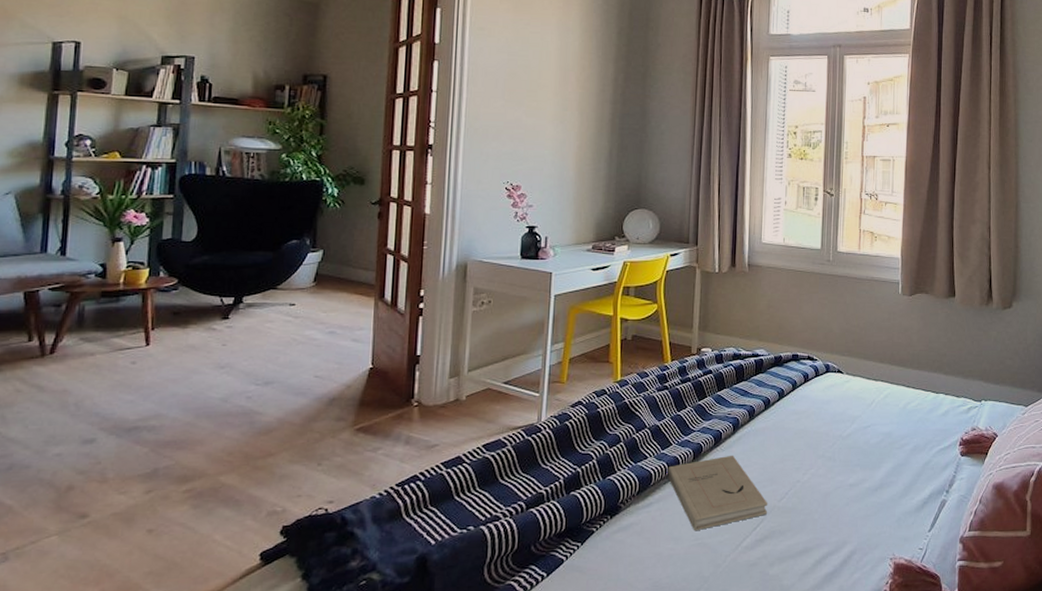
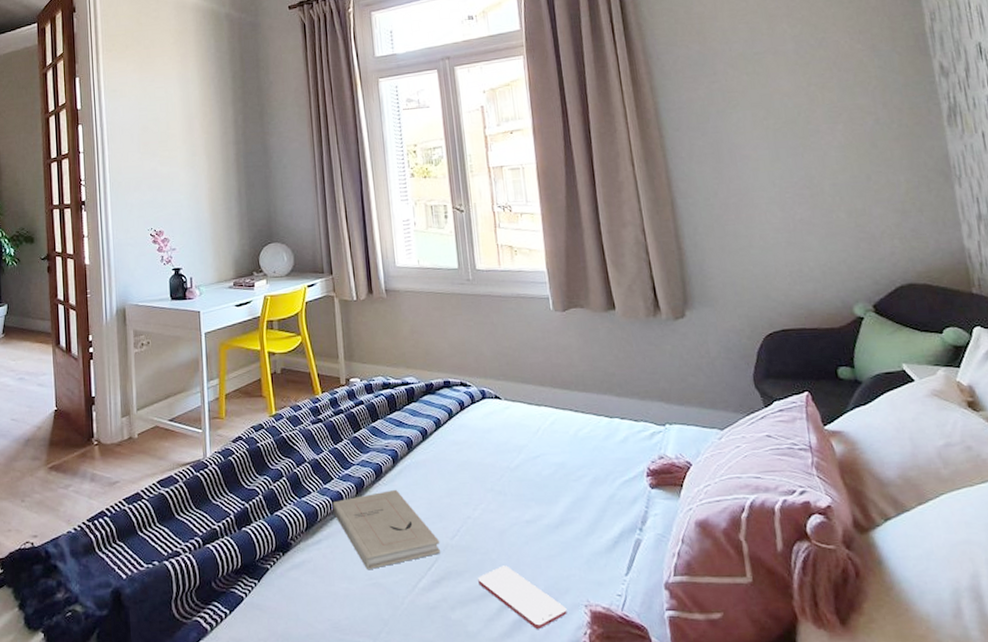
smartphone: none [798,525,874,581] -> present [478,565,567,629]

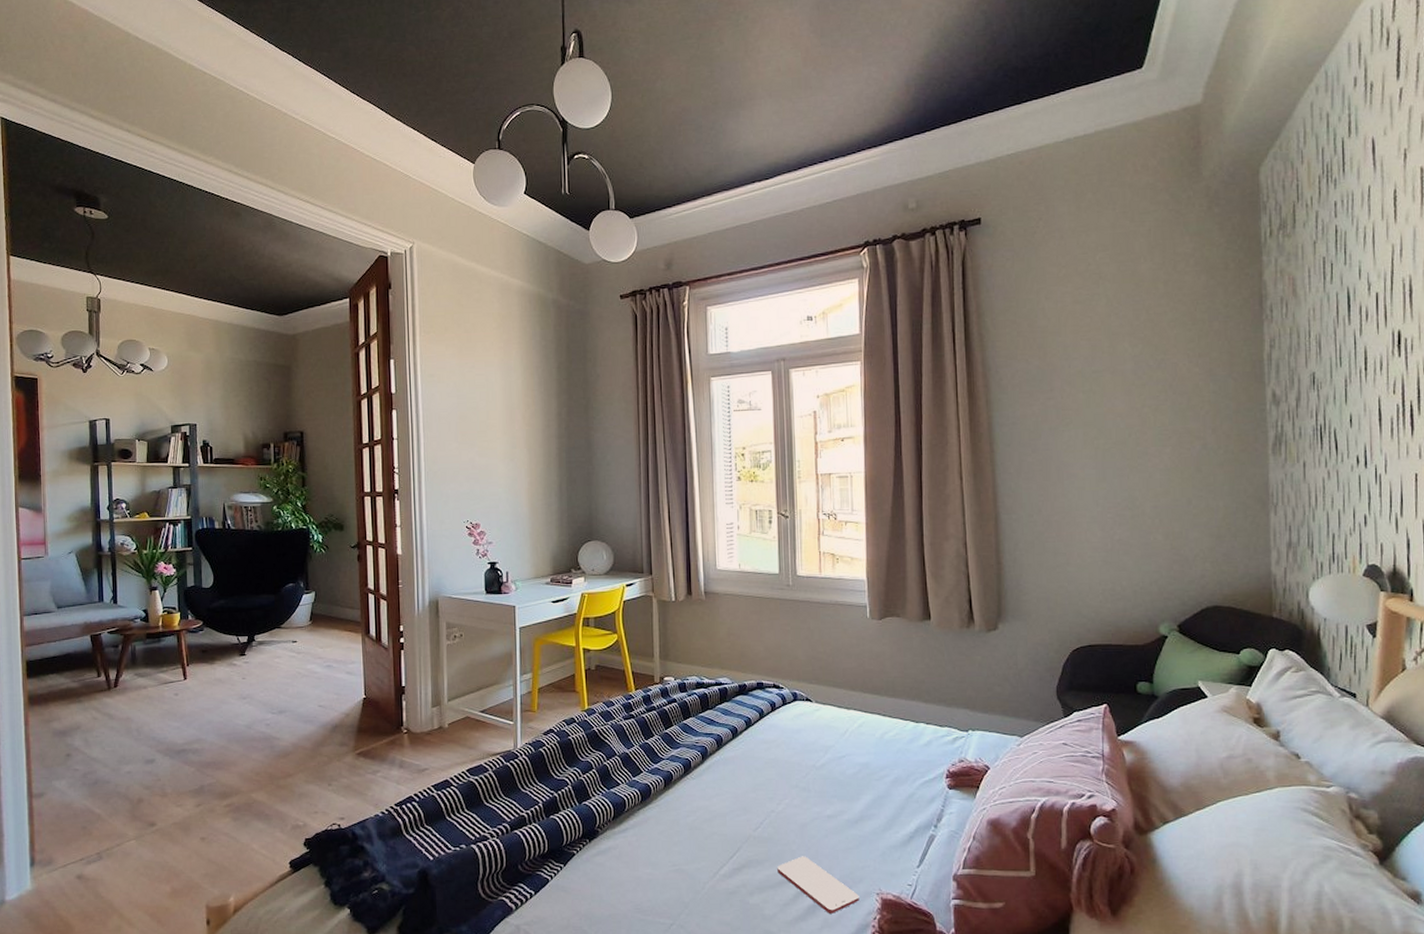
book: present [332,489,440,570] -> none [640,783,743,858]

